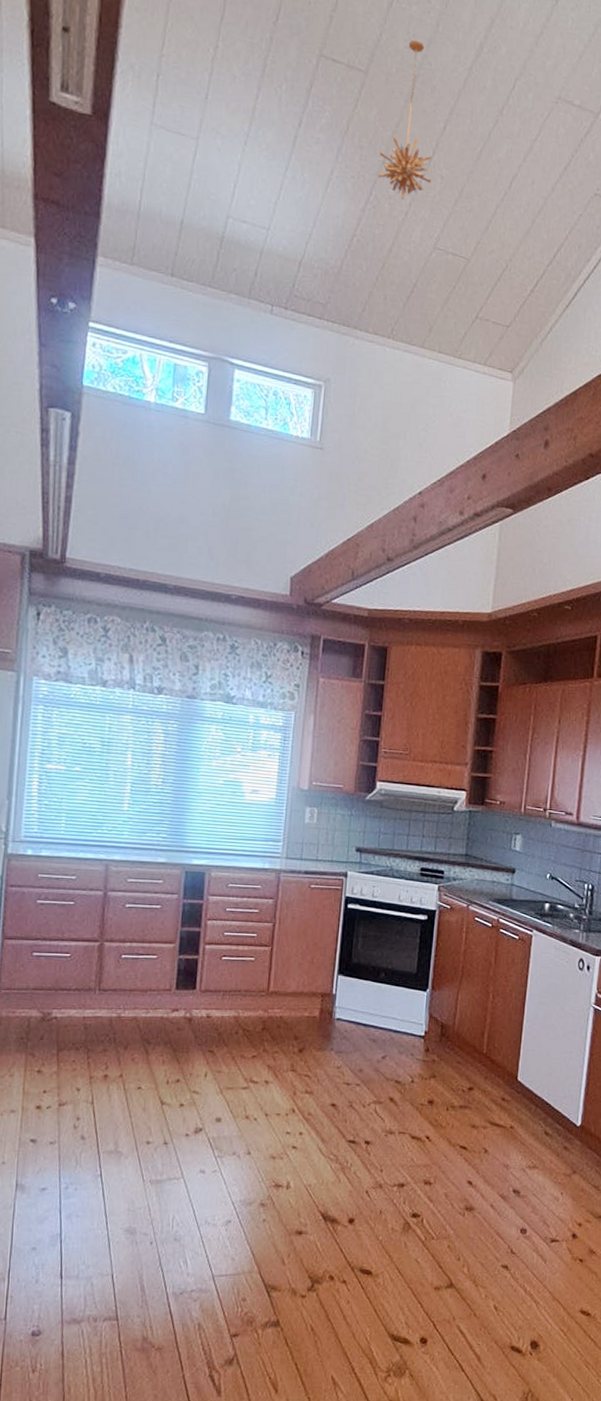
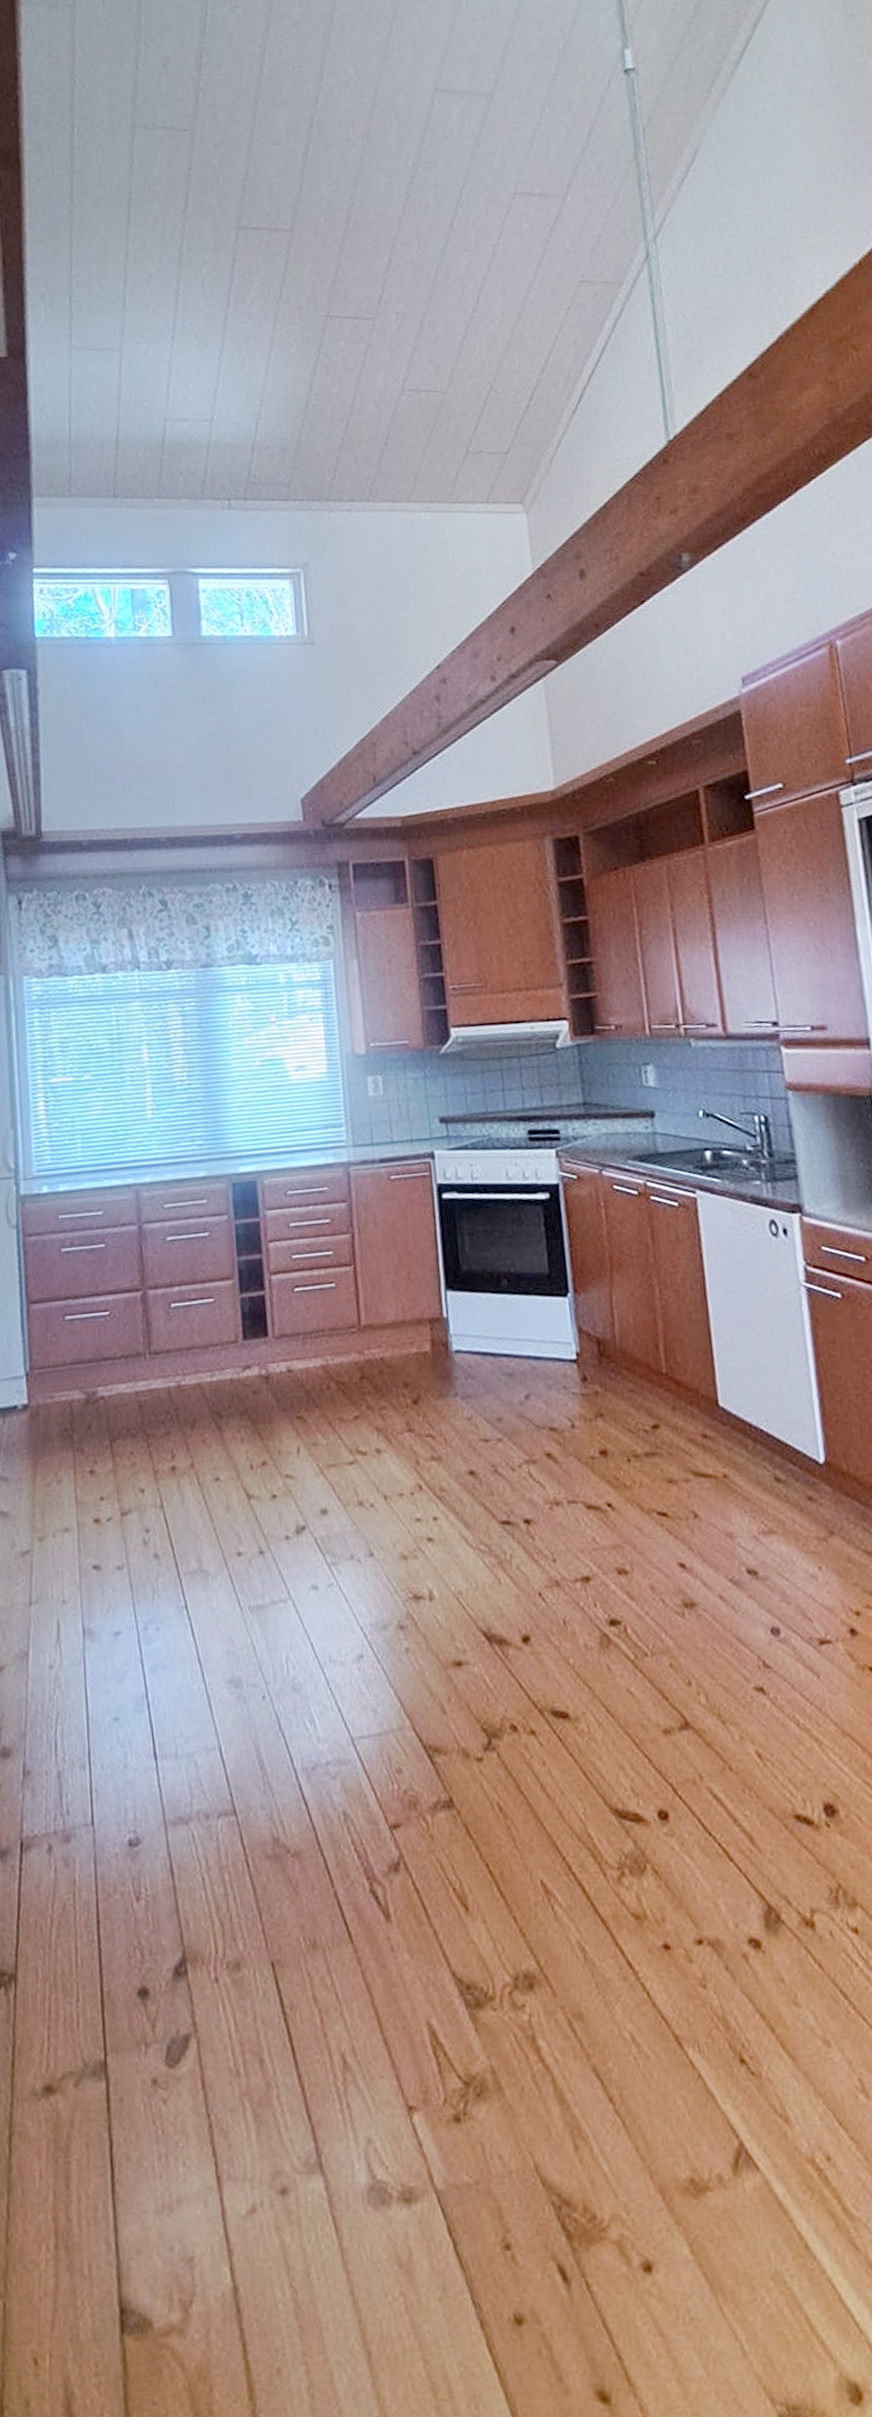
chandelier: present [378,40,431,199] -> none [321,181,385,349]

